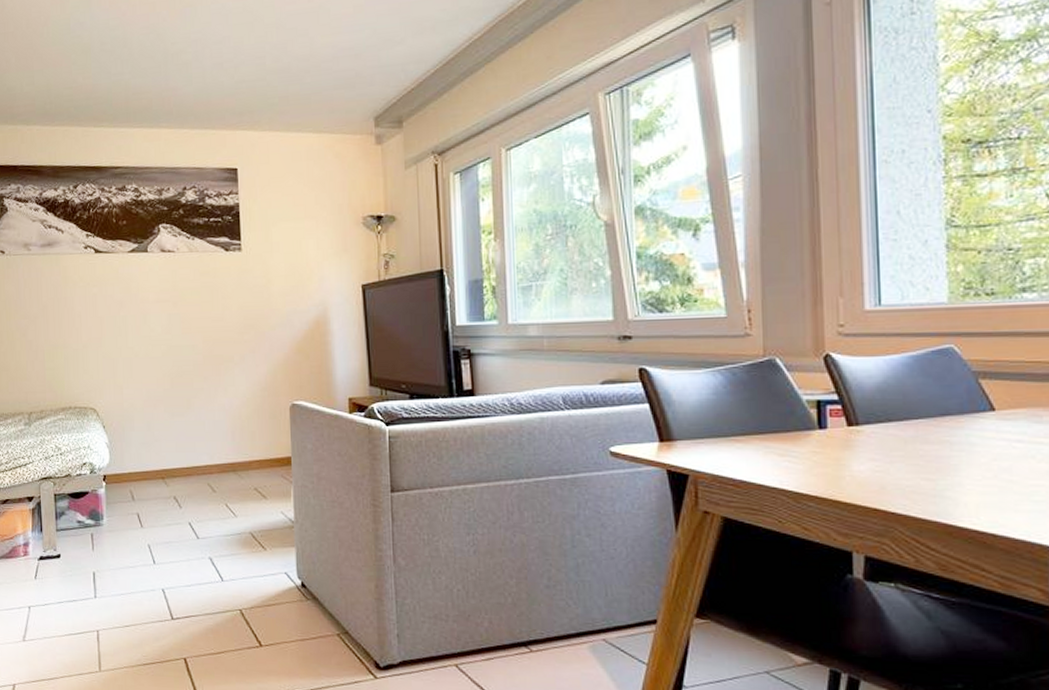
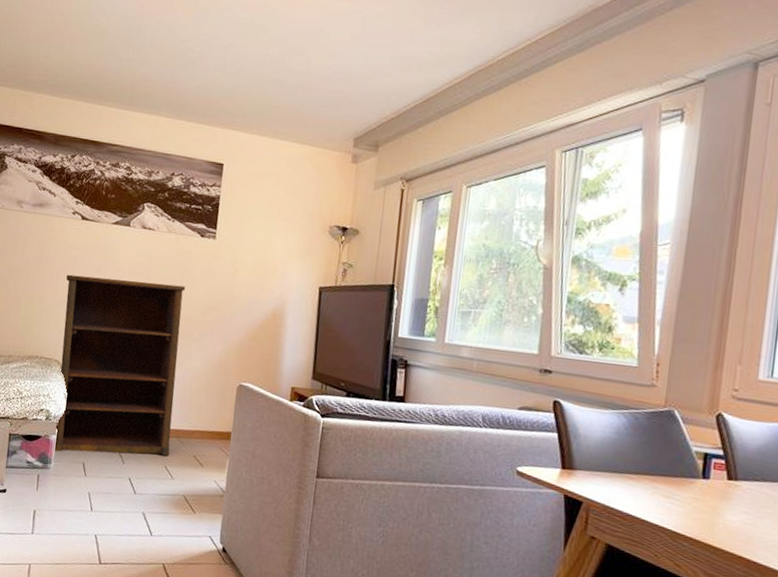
shelving unit: none [89,307,229,506] -> present [54,274,186,456]

